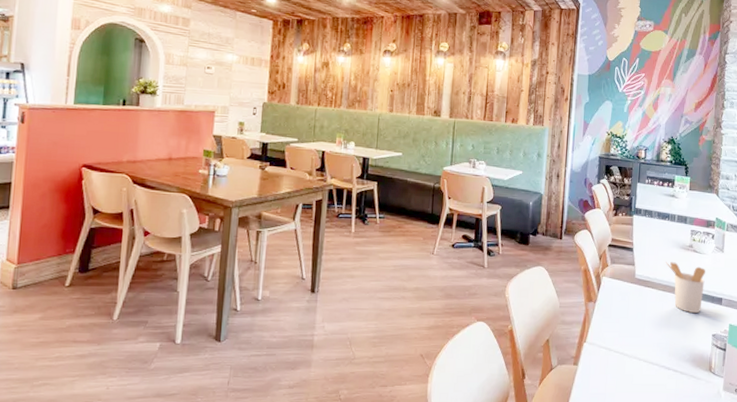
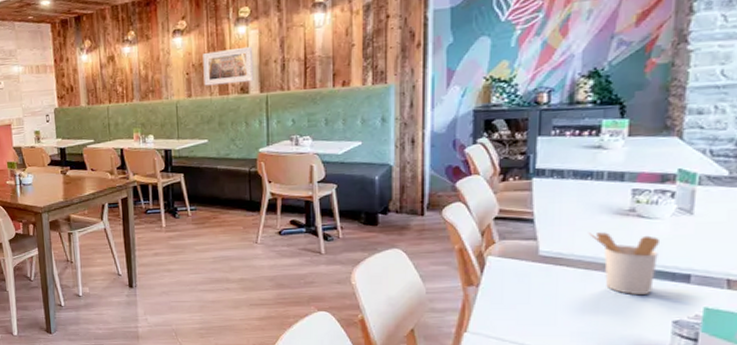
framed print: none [405,75,448,107] -> present [203,46,254,86]

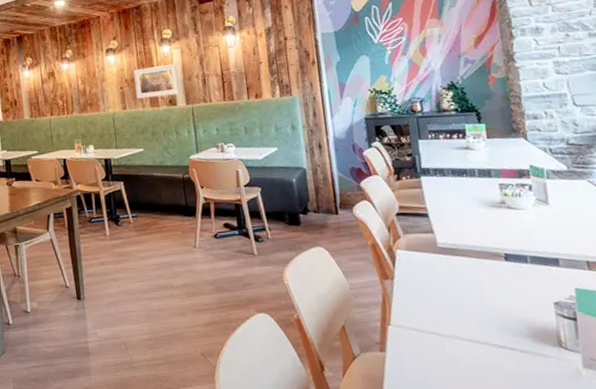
utensil holder: present [588,232,659,294] -> none [472,223,533,280]

